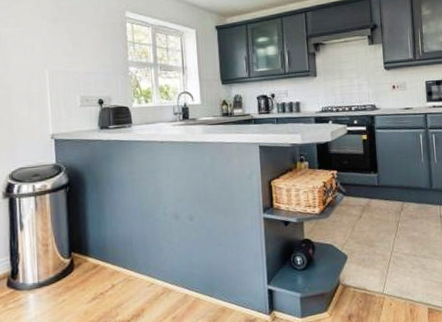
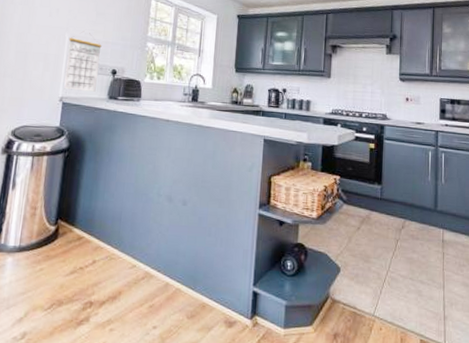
calendar: none [49,66,86,126] -> present [64,33,102,92]

